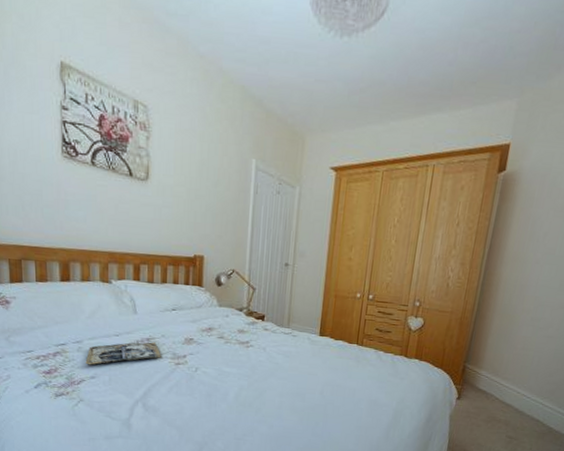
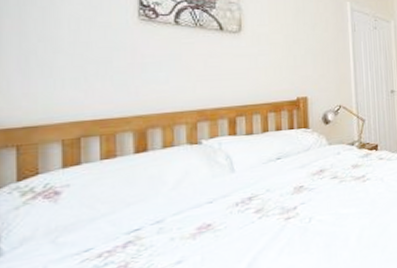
magazine: present [85,342,161,365] -> none [168,200,267,248]

